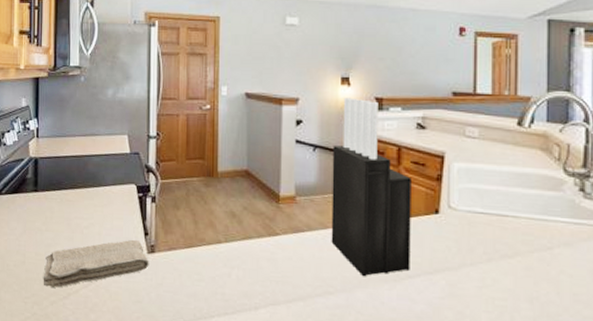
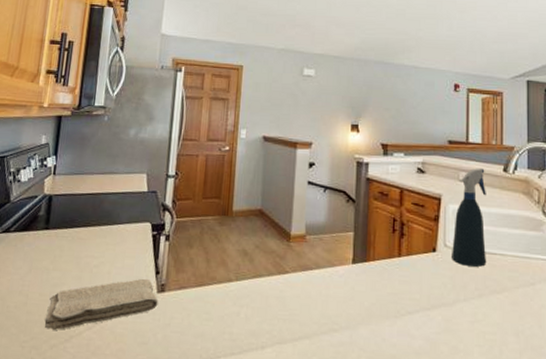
knife block: present [331,97,411,277] -> none [337,143,412,314]
spray bottle: none [457,121,497,230] -> present [452,167,486,267]

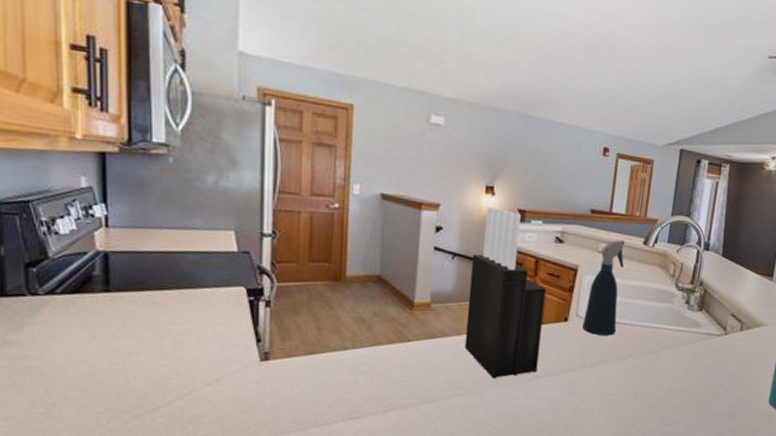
washcloth: present [44,278,158,330] -> none [121,346,262,400]
knife block: none [337,143,412,314] -> present [464,207,546,379]

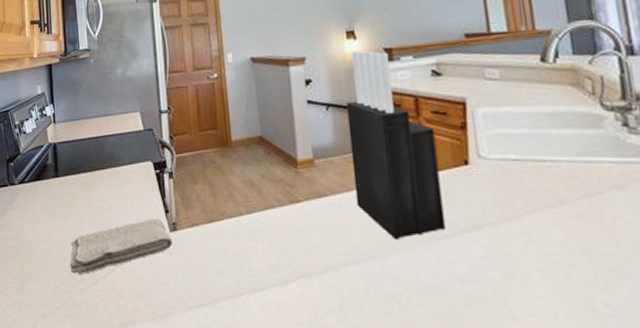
washcloth: none [121,346,262,400] -> present [70,218,173,274]
spray bottle: present [582,239,625,336] -> none [486,60,534,178]

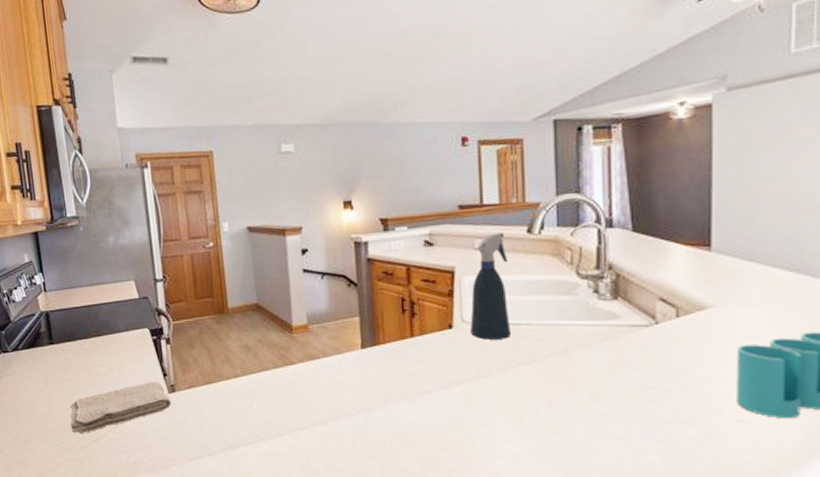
knife block: present [346,51,446,240] -> none [341,221,428,396]
spray bottle: none [486,60,534,178] -> present [470,231,511,340]

